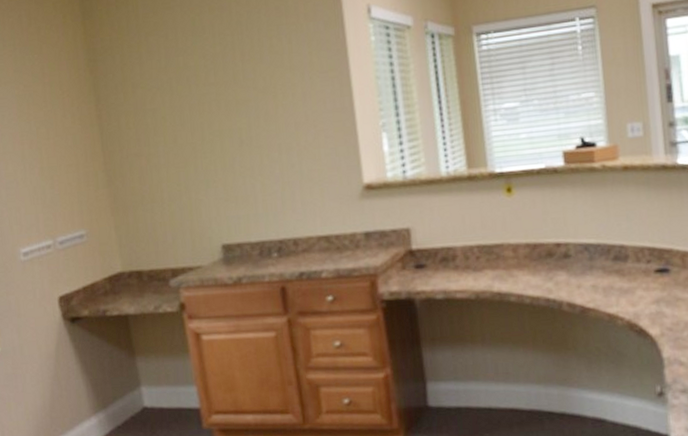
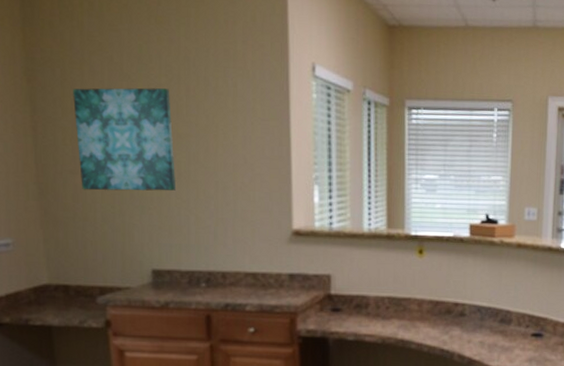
wall art: none [133,57,239,172] -> present [73,88,175,191]

